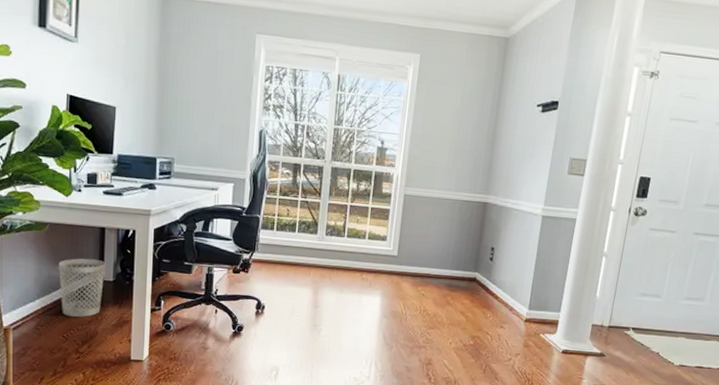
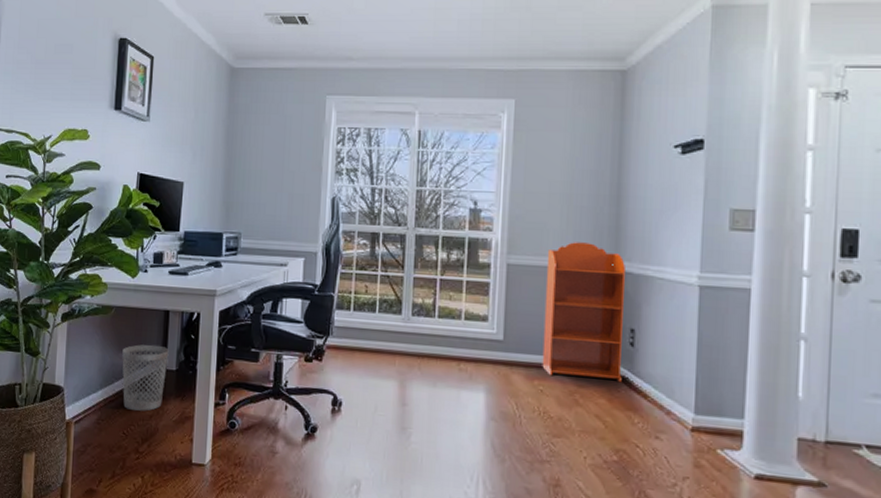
bookcase: none [425,178,493,288] -> present [542,242,625,383]

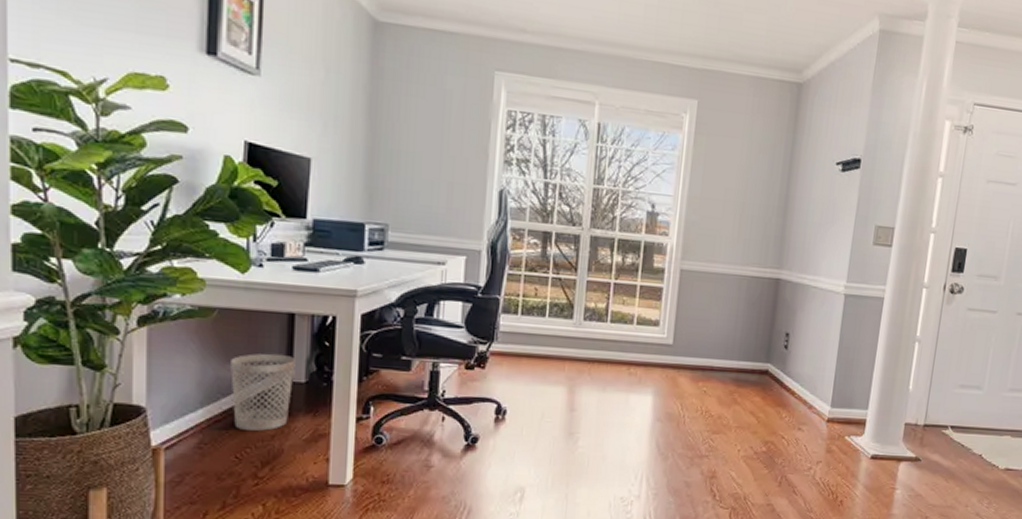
bookcase: present [542,242,625,383] -> none [706,250,786,382]

